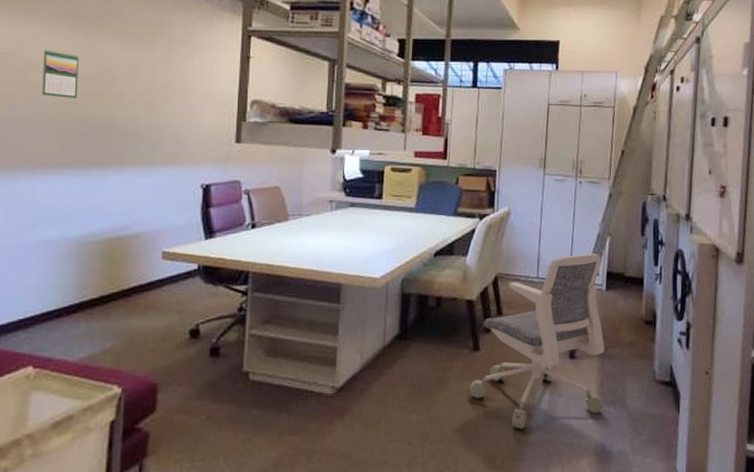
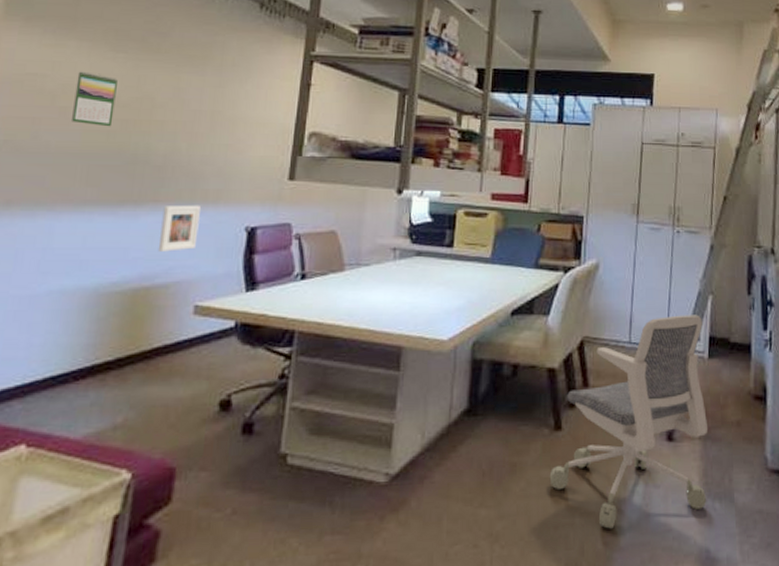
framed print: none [127,166,161,207] -> present [158,205,200,252]

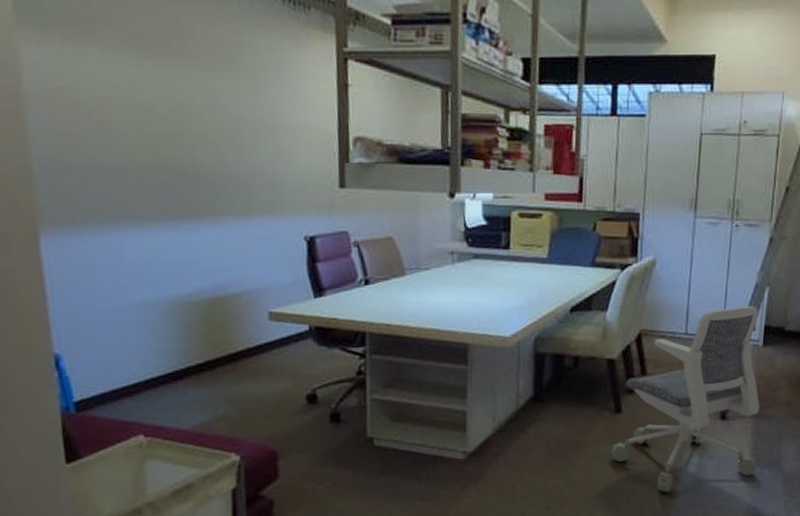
calendar: present [70,71,118,127] -> none [108,82,155,141]
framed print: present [158,205,200,252] -> none [222,216,261,263]

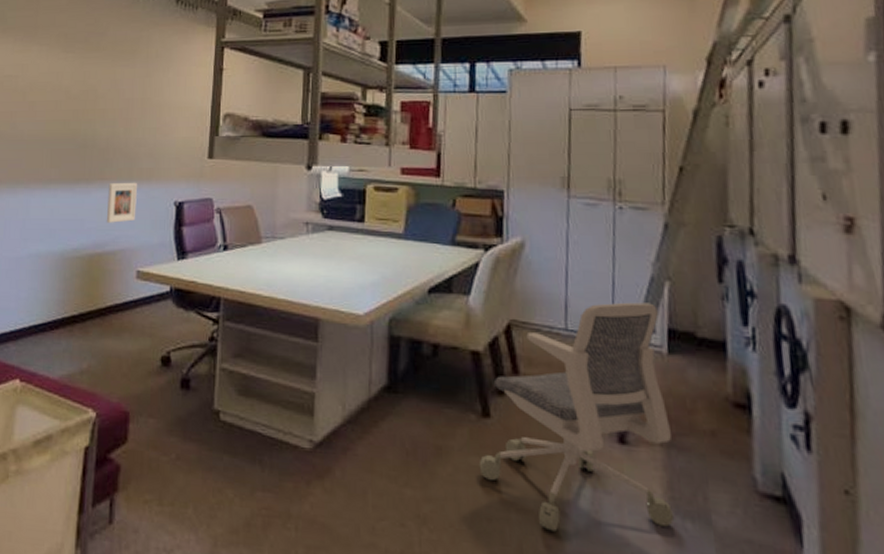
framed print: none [222,216,261,263] -> present [106,182,137,223]

